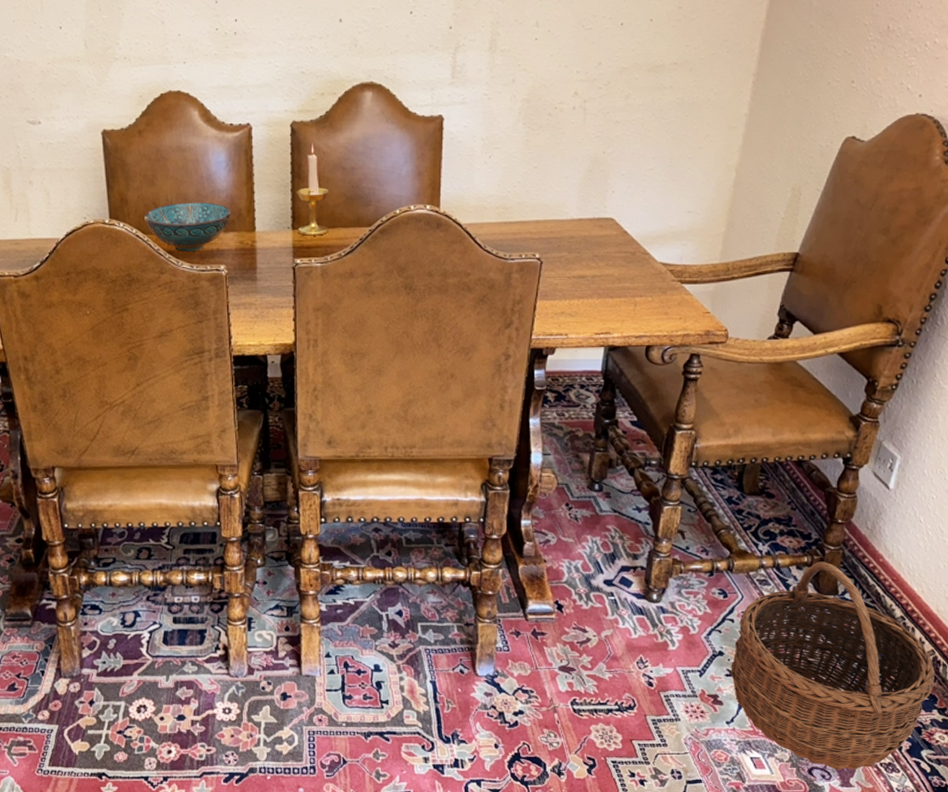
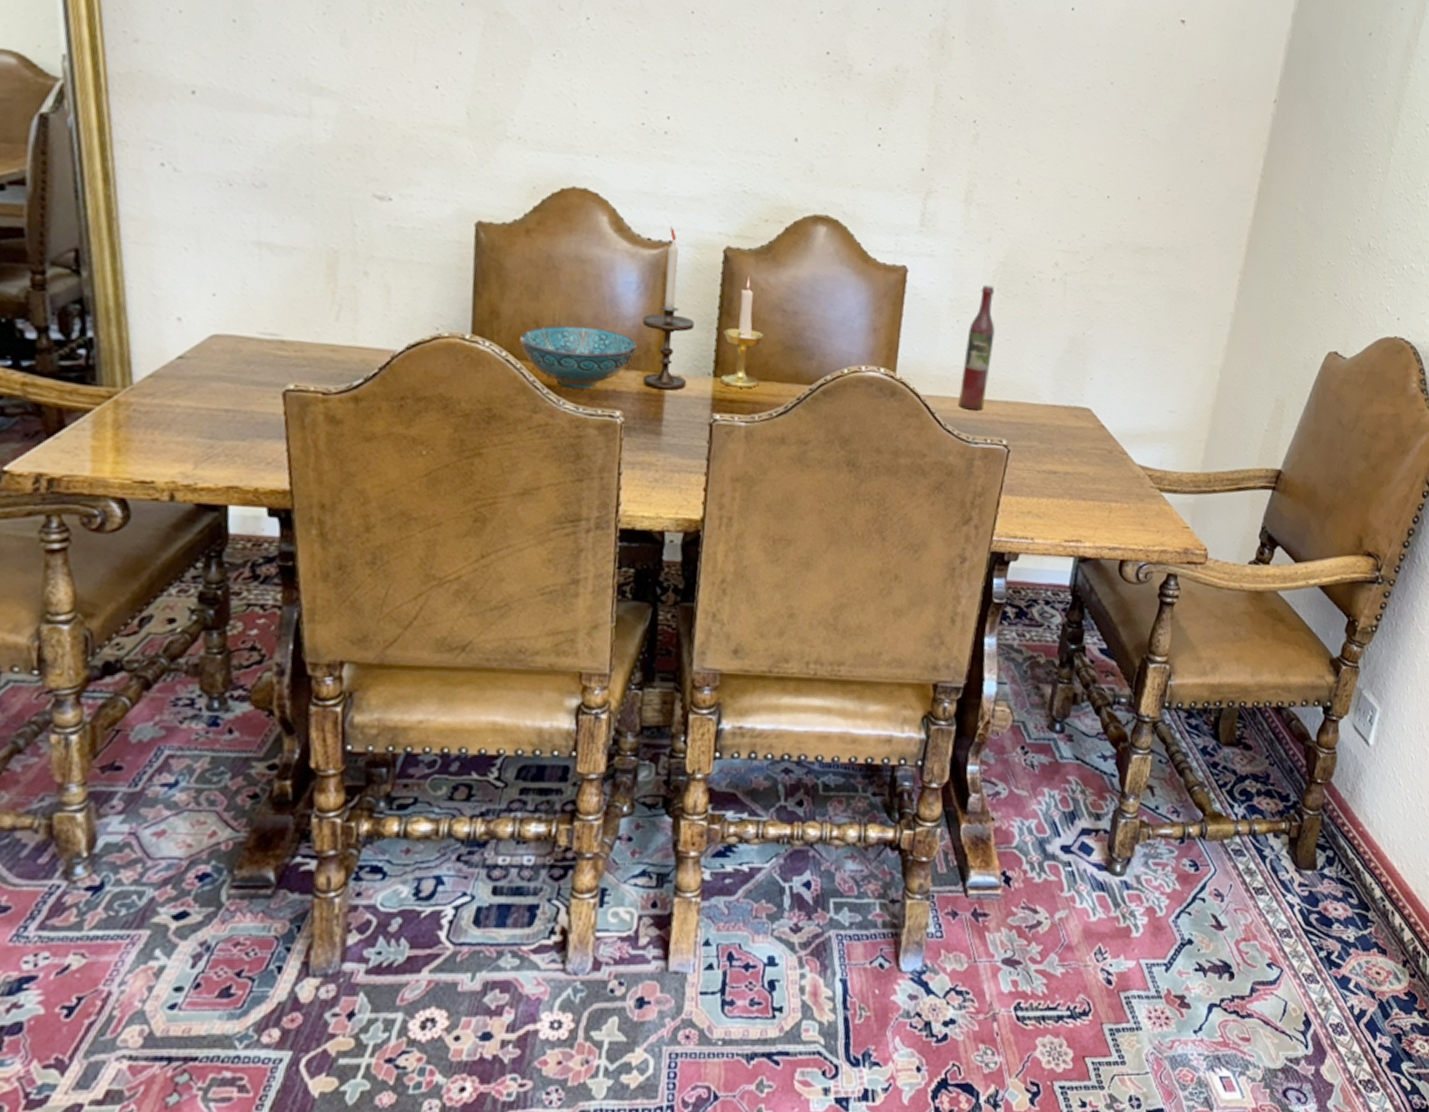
candlestick: none [233,110,273,245] -> present [642,225,694,391]
wine bottle: none [495,121,523,232] -> present [958,284,995,411]
wicker basket: present [730,561,935,770] -> none [1200,829,1415,1090]

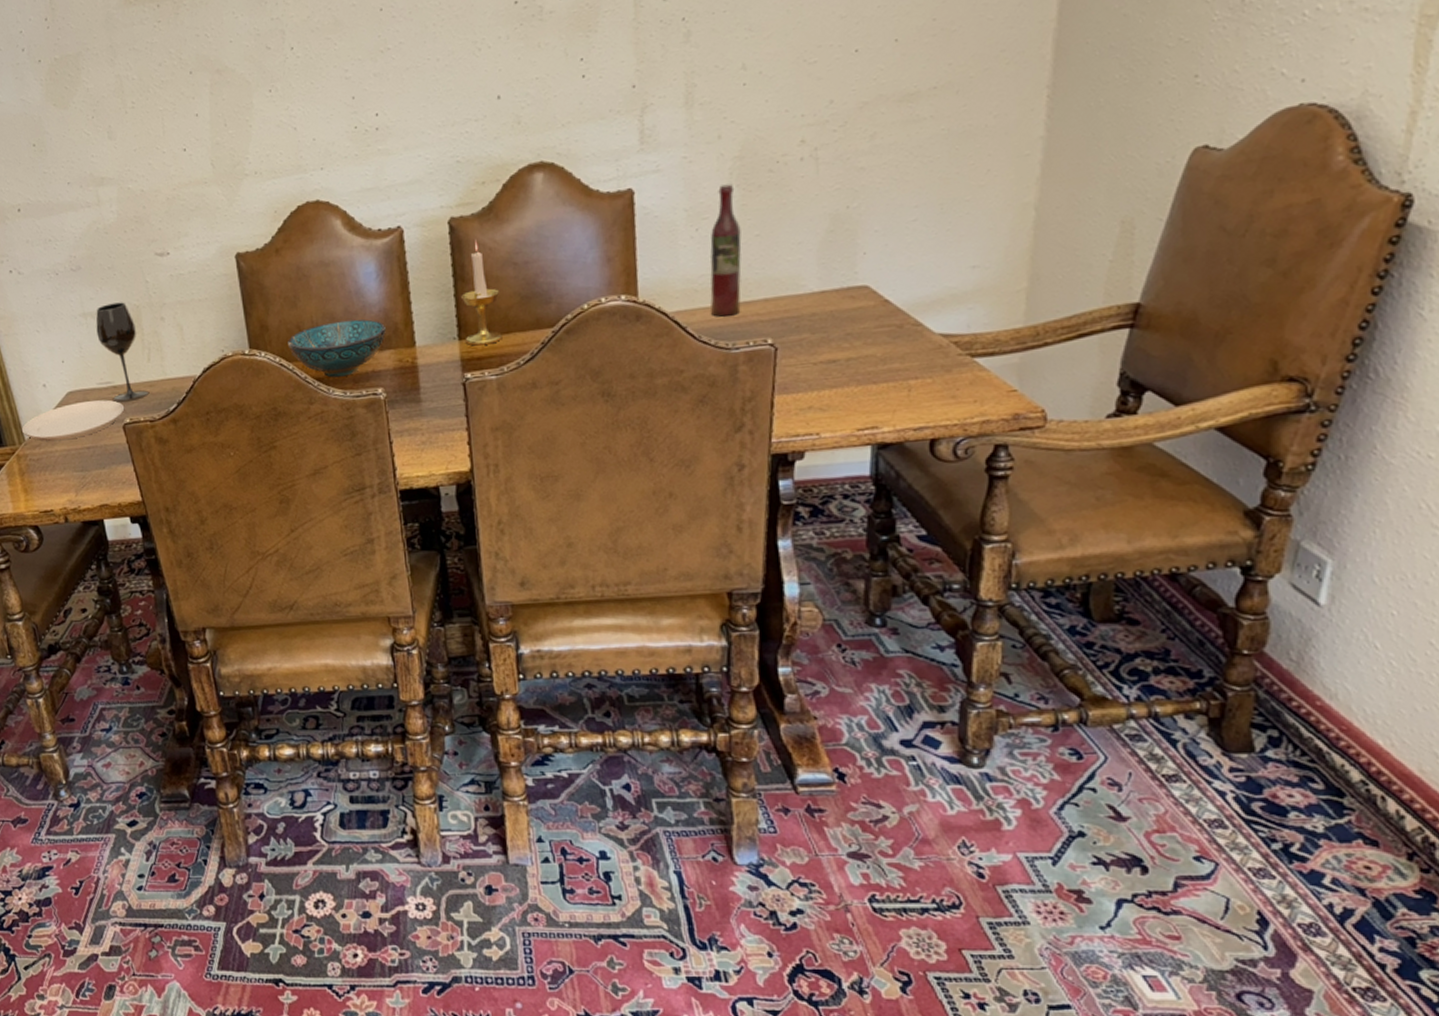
plate: none [131,349,291,395] -> present [22,399,125,442]
wineglass: none [271,238,330,365] -> present [95,302,150,404]
candlestick: present [642,225,694,391] -> none [386,212,435,363]

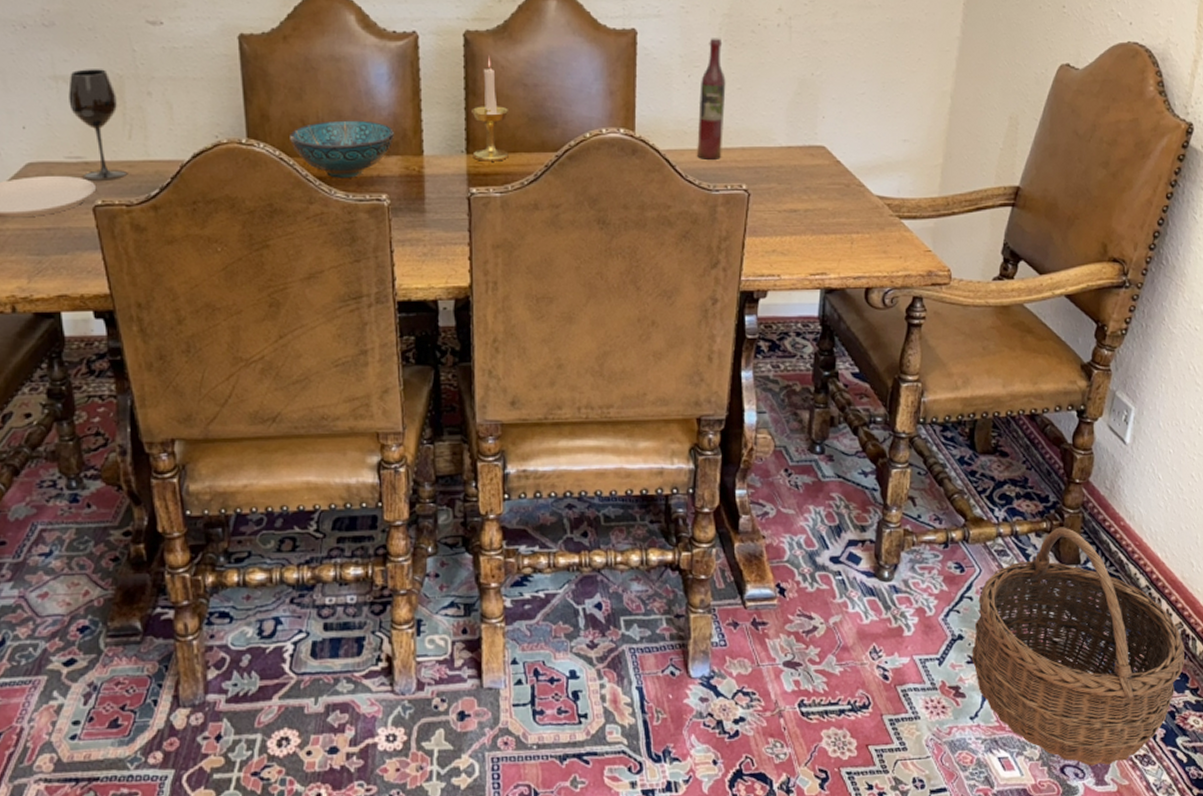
wicker basket: none [1098,707,1428,996] -> present [972,527,1184,766]

